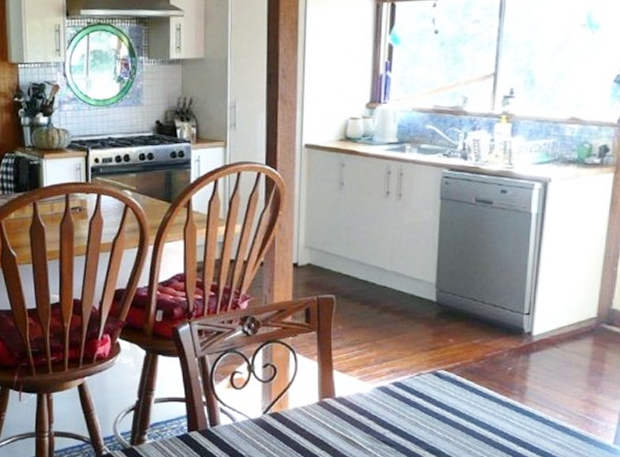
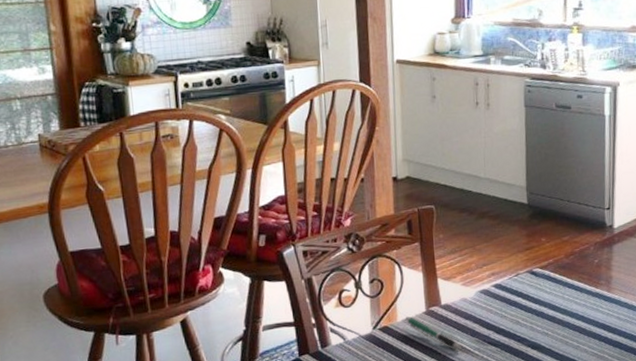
pen: none [296,406,354,445] -> present [405,317,462,350]

